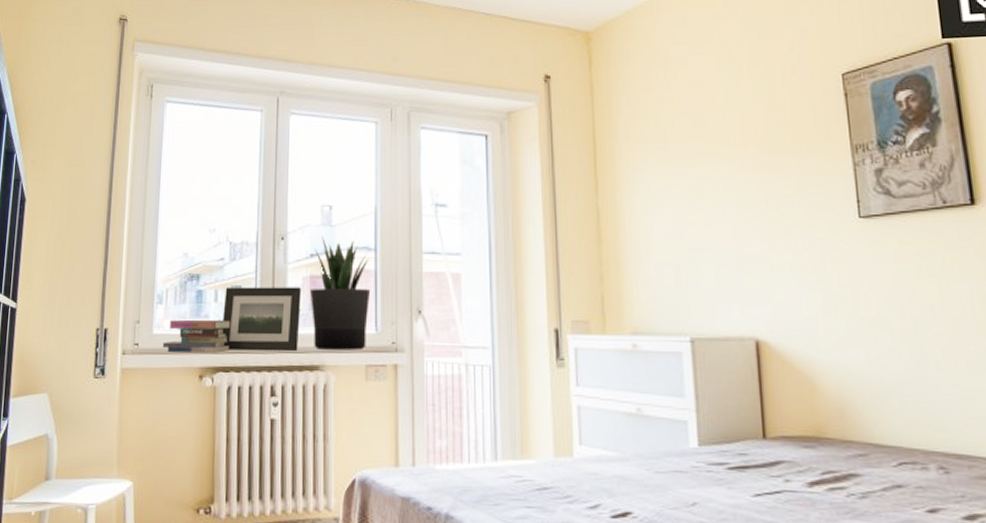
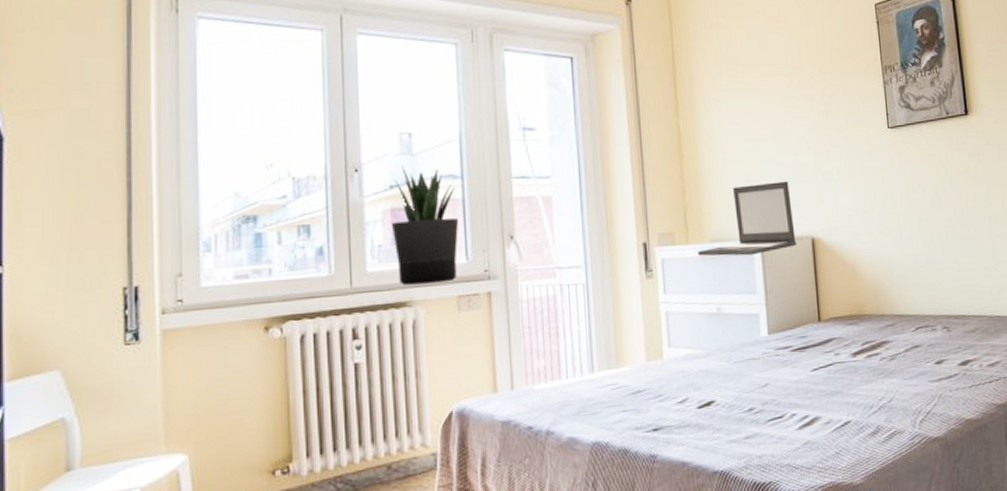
books: present [162,319,231,354] -> none [214,263,300,307]
picture frame: present [222,287,301,352] -> none [289,221,382,296]
laptop: none [616,273,737,354] -> present [698,181,797,257]

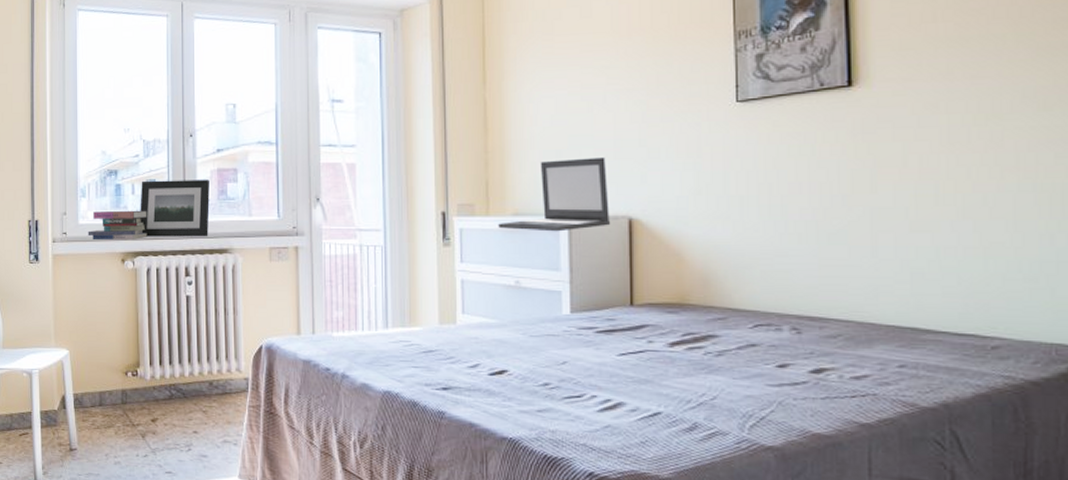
books: none [214,263,300,307] -> present [88,210,147,241]
picture frame: none [289,221,382,296] -> present [140,179,210,237]
planter: present [391,166,459,285] -> none [217,133,273,235]

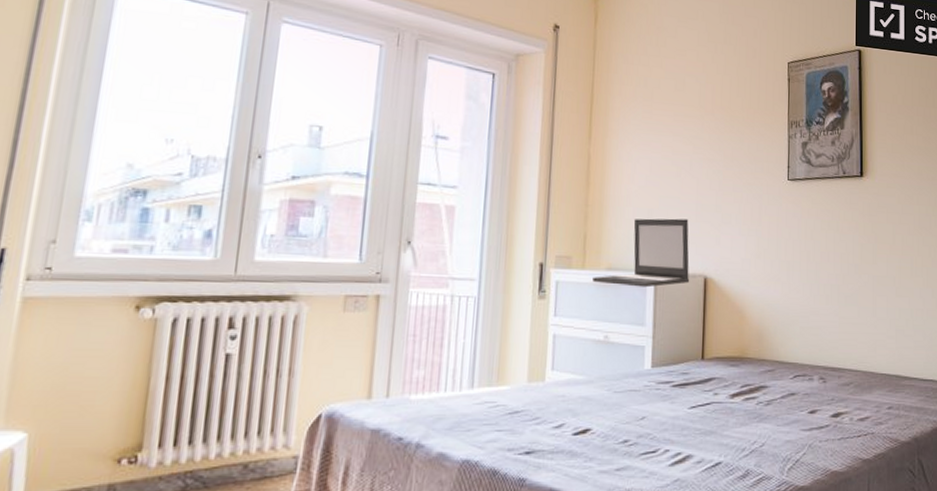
books: present [88,210,147,241] -> none [86,240,185,281]
picture frame: present [140,179,210,237] -> none [171,206,277,281]

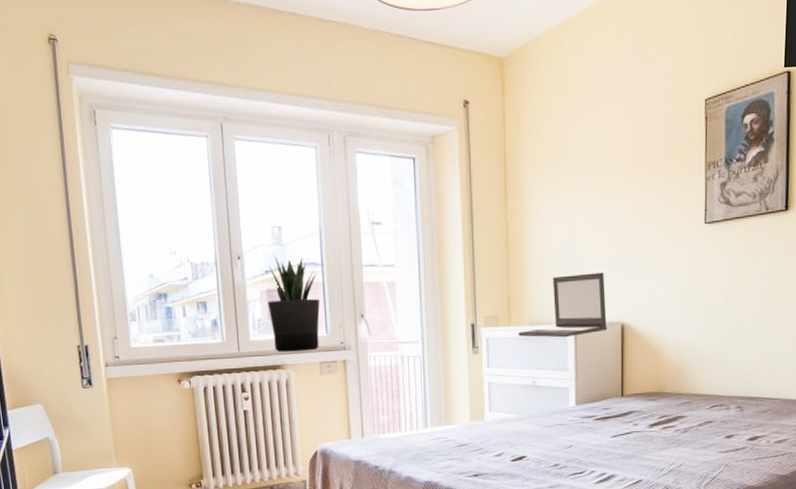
planter: none [286,158,359,280] -> present [267,255,320,352]

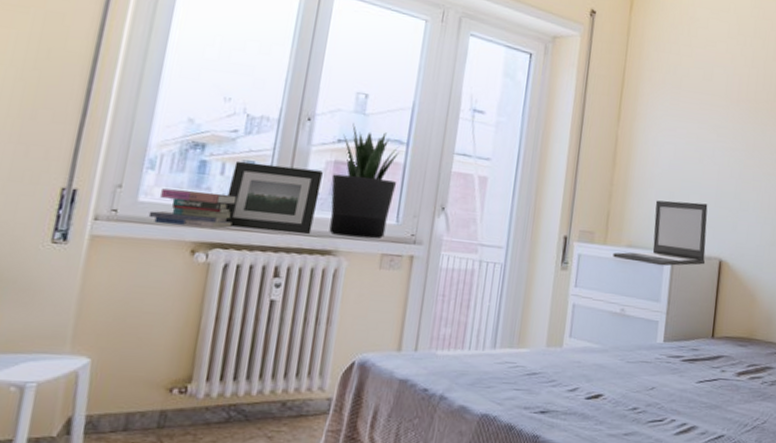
books: none [141,331,202,363] -> present [148,188,237,229]
picture frame: none [192,300,262,357] -> present [224,160,323,235]

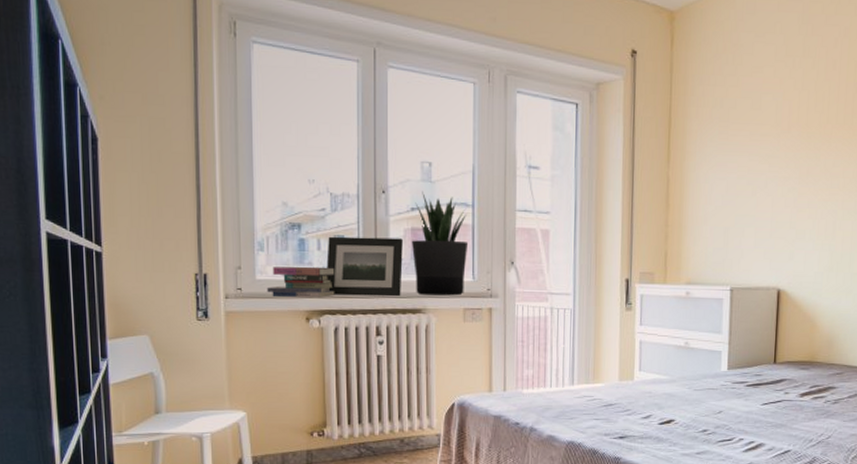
laptop: present [613,200,708,266] -> none [673,235,764,300]

